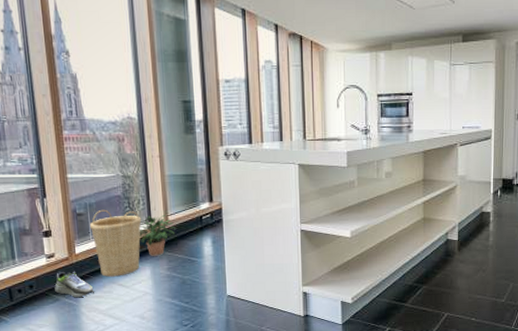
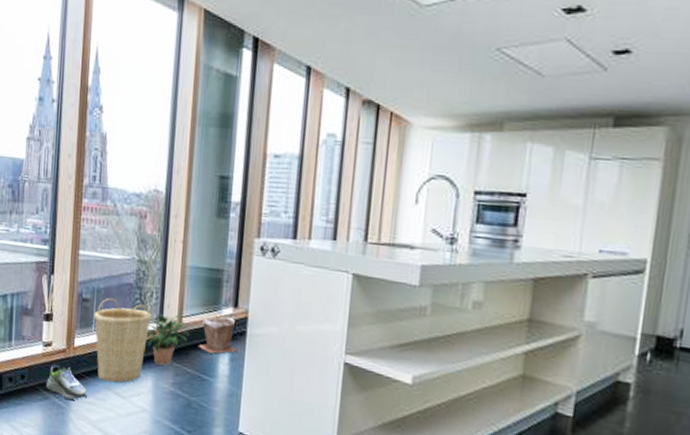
plant pot: none [185,209,217,240] -> present [199,316,237,354]

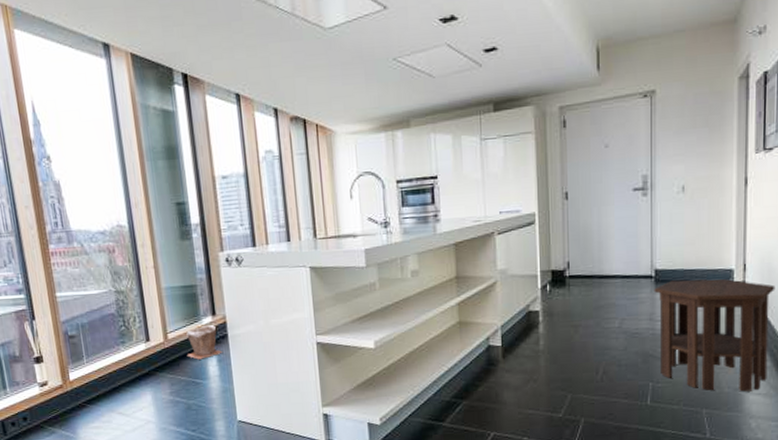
shoe: present [46,364,87,400] -> none [50,400,92,429]
basket: present [93,297,152,383] -> none [82,329,140,405]
potted plant: present [146,313,190,366] -> none [137,331,177,380]

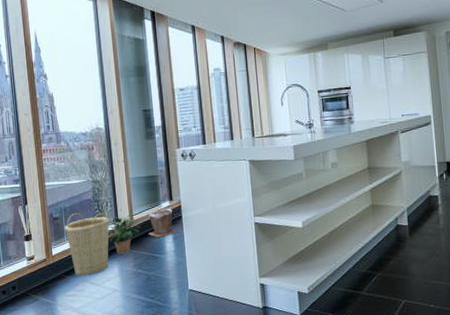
basket: none [82,329,140,405] -> present [64,212,110,276]
potted plant: none [137,331,177,380] -> present [107,214,141,255]

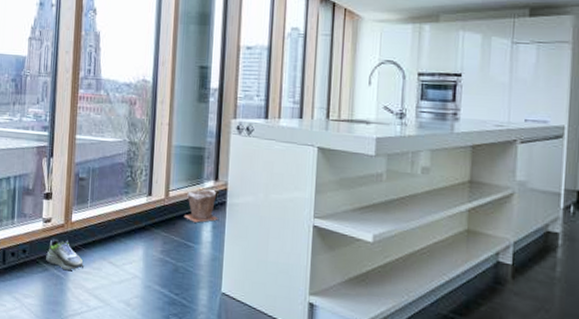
shoe: none [34,272,69,296] -> present [46,238,84,270]
basket: present [64,212,110,276] -> none [89,176,142,253]
potted plant: present [107,214,141,255] -> none [137,188,176,236]

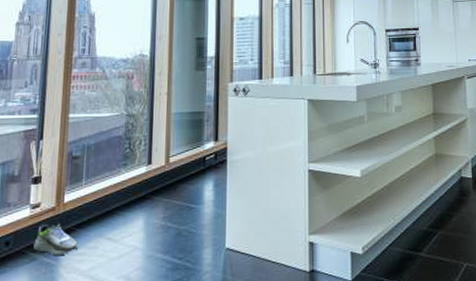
plant pot: present [184,188,218,223] -> none [186,149,220,184]

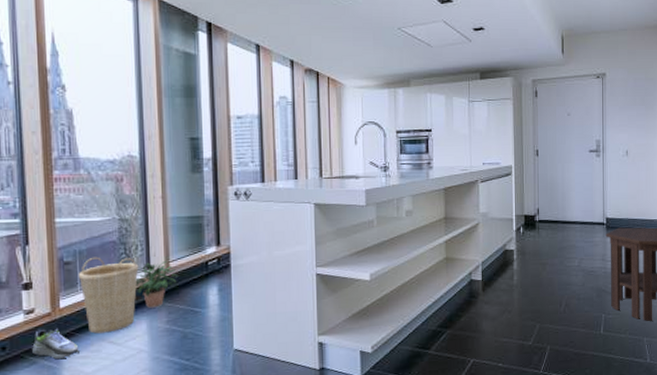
basket: none [84,151,141,229] -> present [78,257,139,334]
potted plant: none [136,155,177,204] -> present [135,260,178,308]

